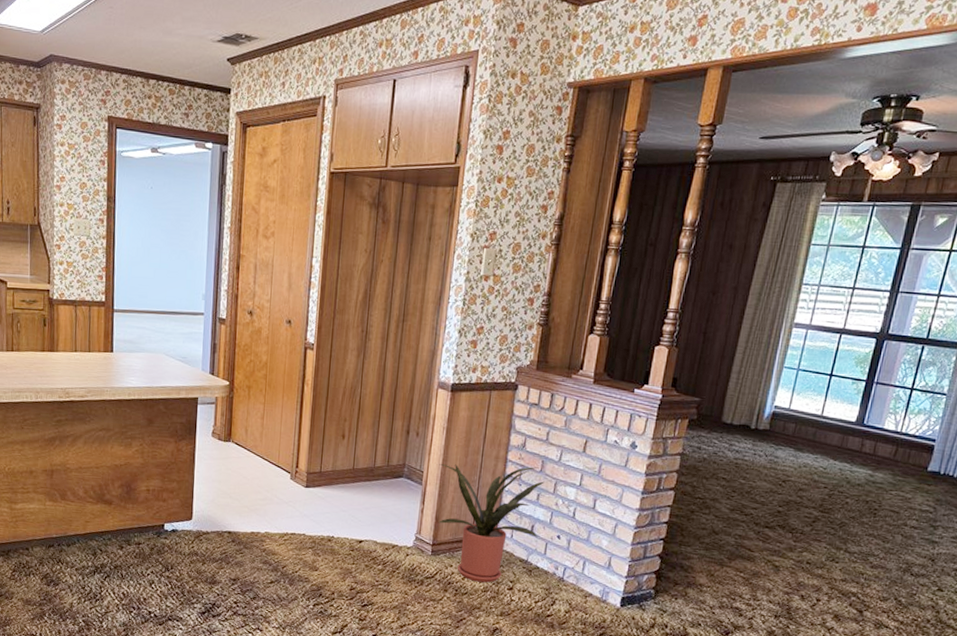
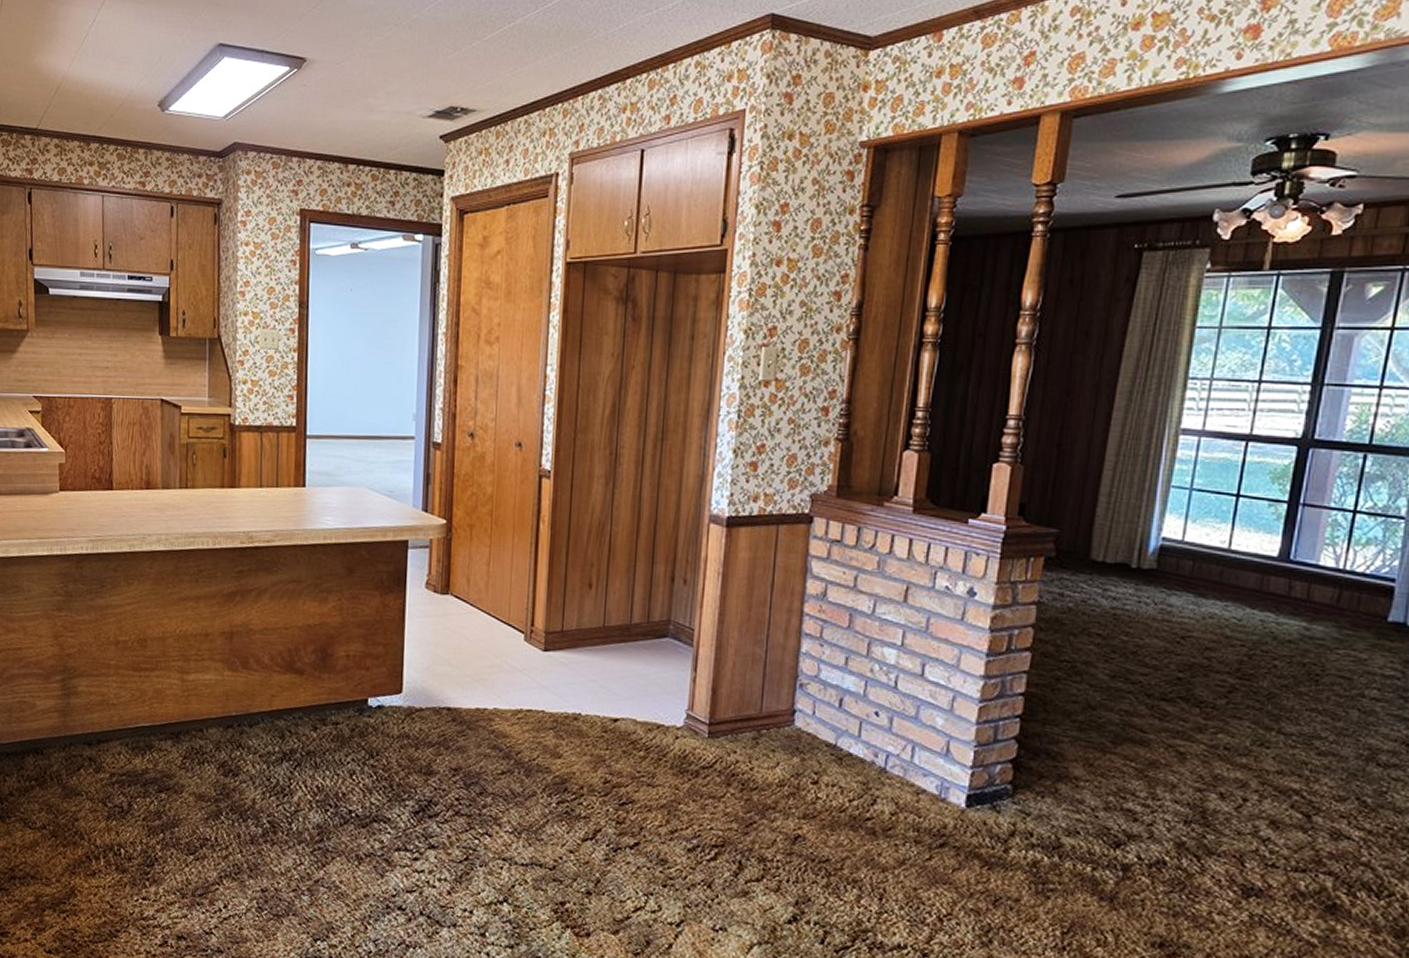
house plant: present [437,463,545,583] -> none [714,618,854,775]

